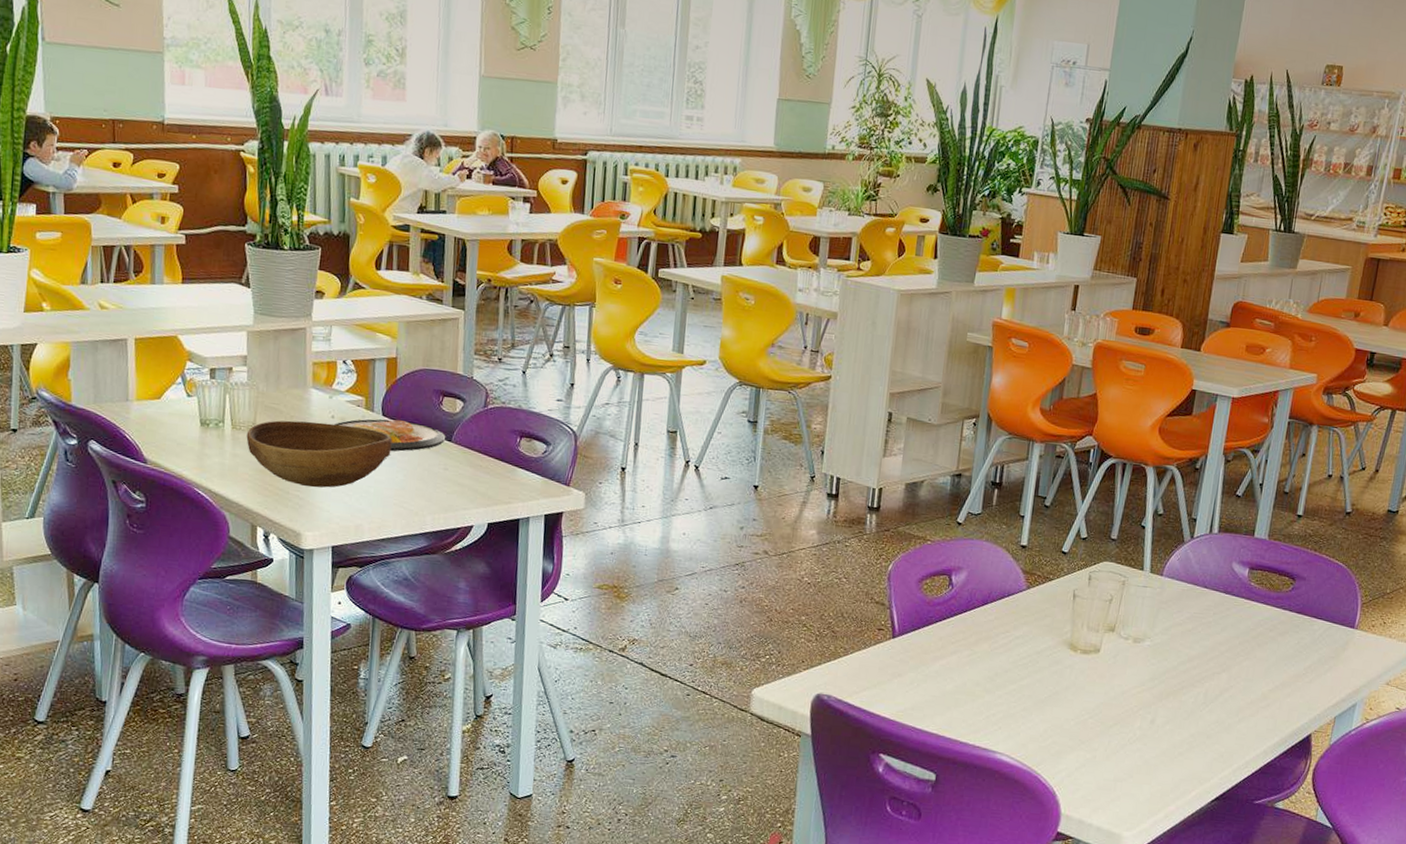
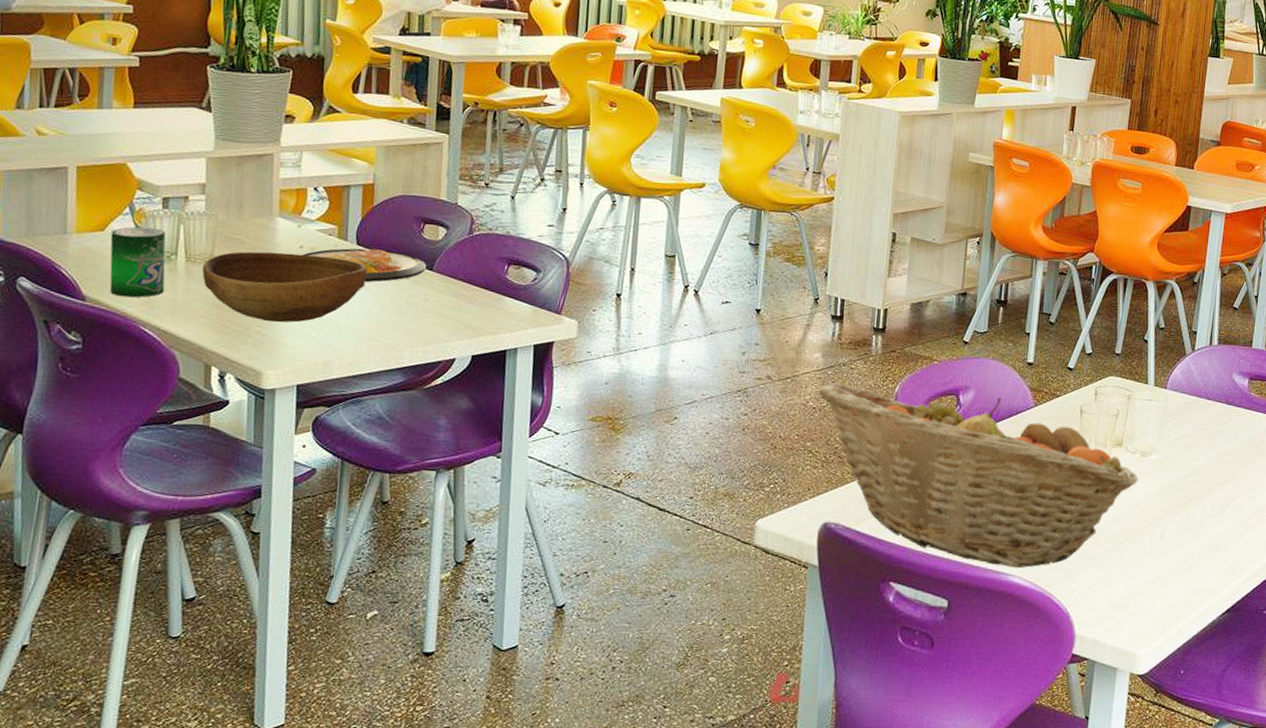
beverage can: none [166,395,215,462] -> present [109,226,166,298]
fruit basket: none [813,559,1130,747] -> present [818,382,1138,569]

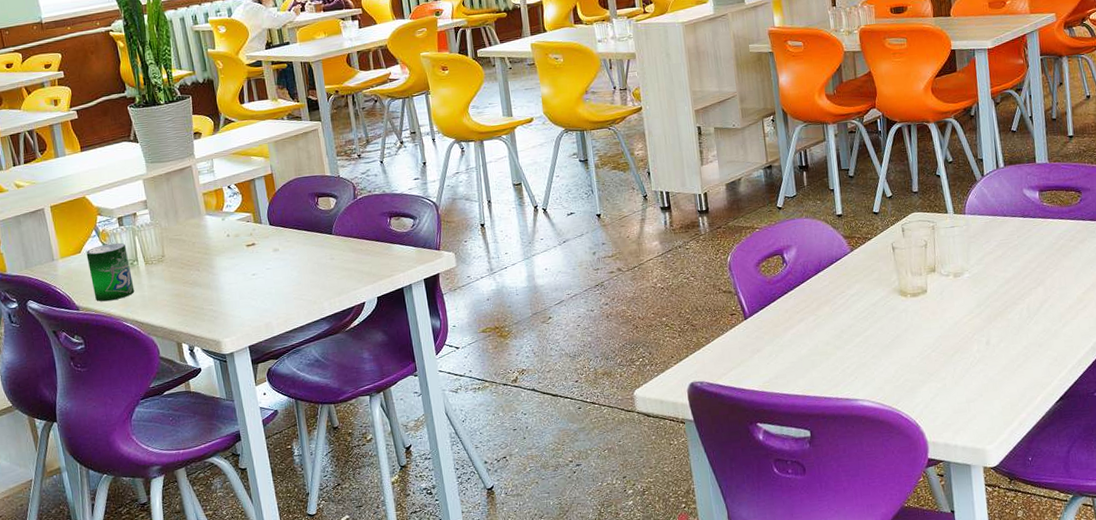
bowl: present [202,251,367,323] -> none [158,238,283,300]
dish: present [303,248,427,283] -> none [231,225,327,255]
fruit basket: present [818,382,1138,569] -> none [662,249,956,394]

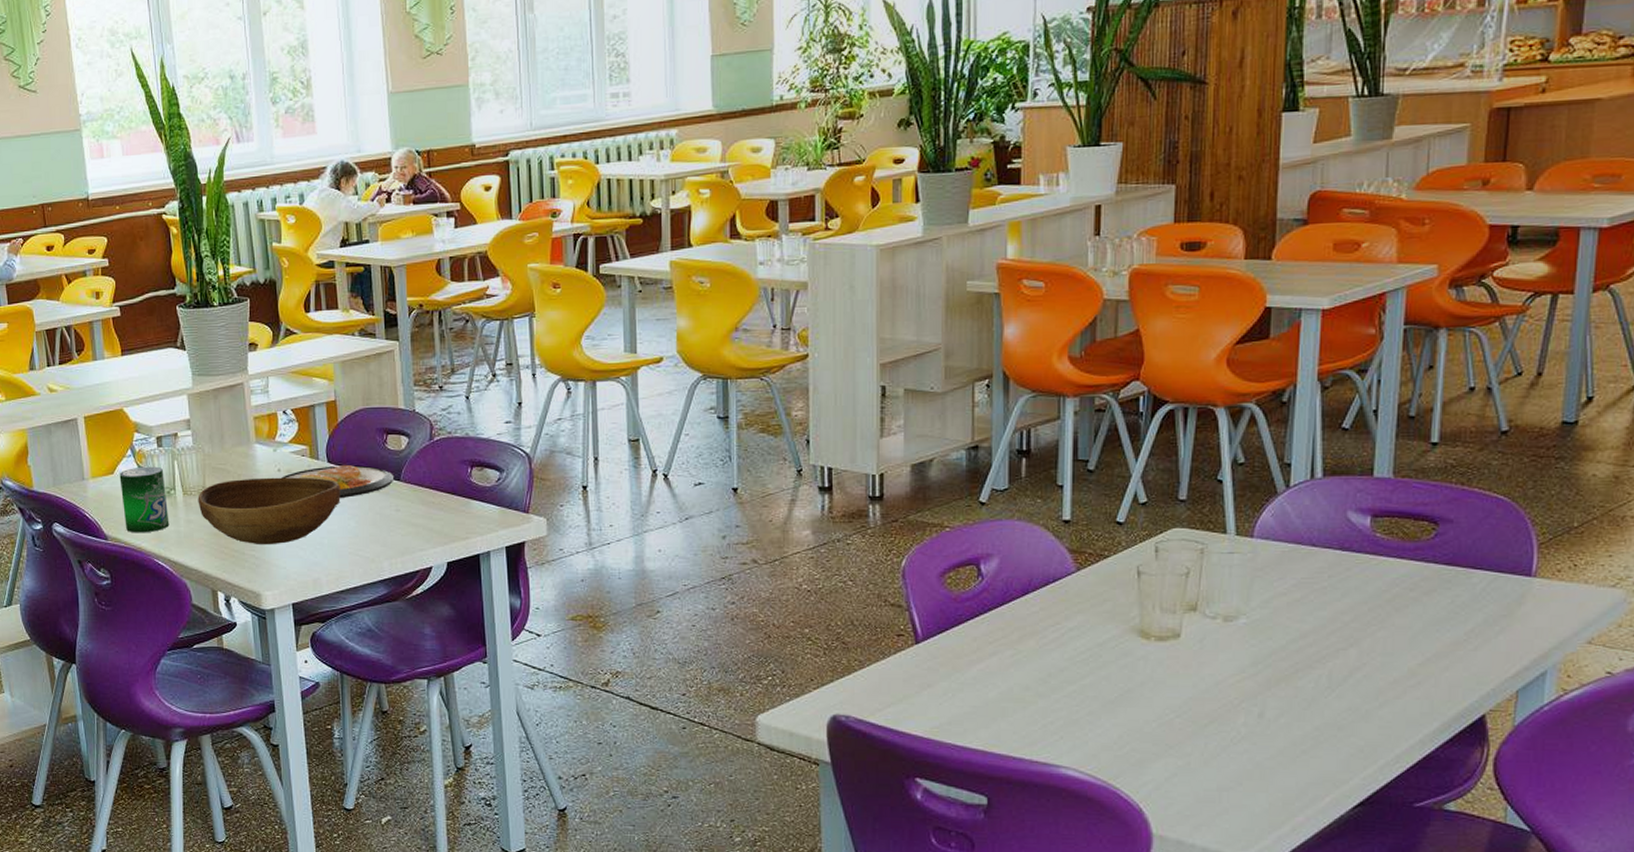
bowl: none [158,238,283,300] -> present [198,477,341,545]
dish: none [231,225,327,255] -> present [281,465,394,499]

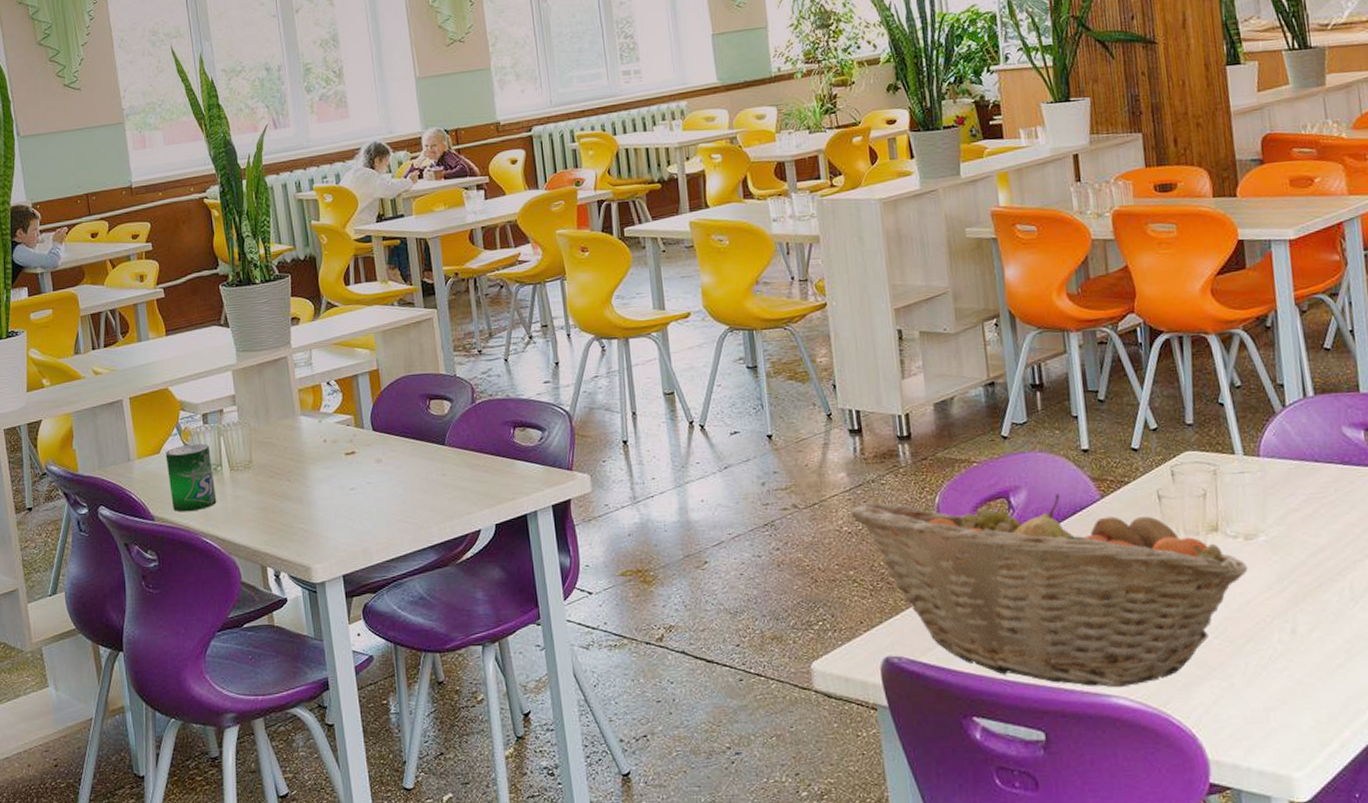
bowl: present [198,477,341,545] -> none [244,446,387,518]
dish: present [281,465,394,499] -> none [327,431,439,467]
fruit basket: none [811,561,1222,759] -> present [850,493,1248,688]

